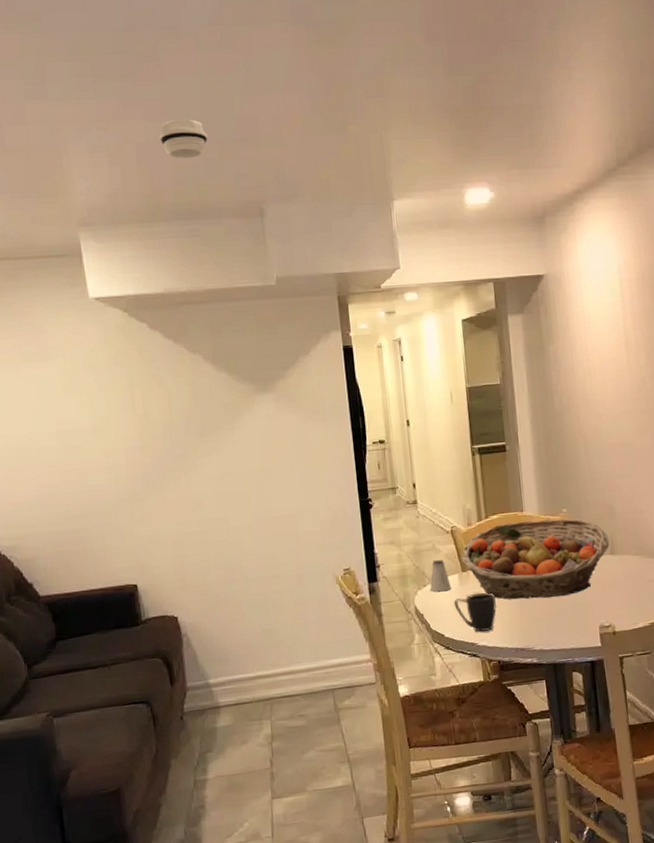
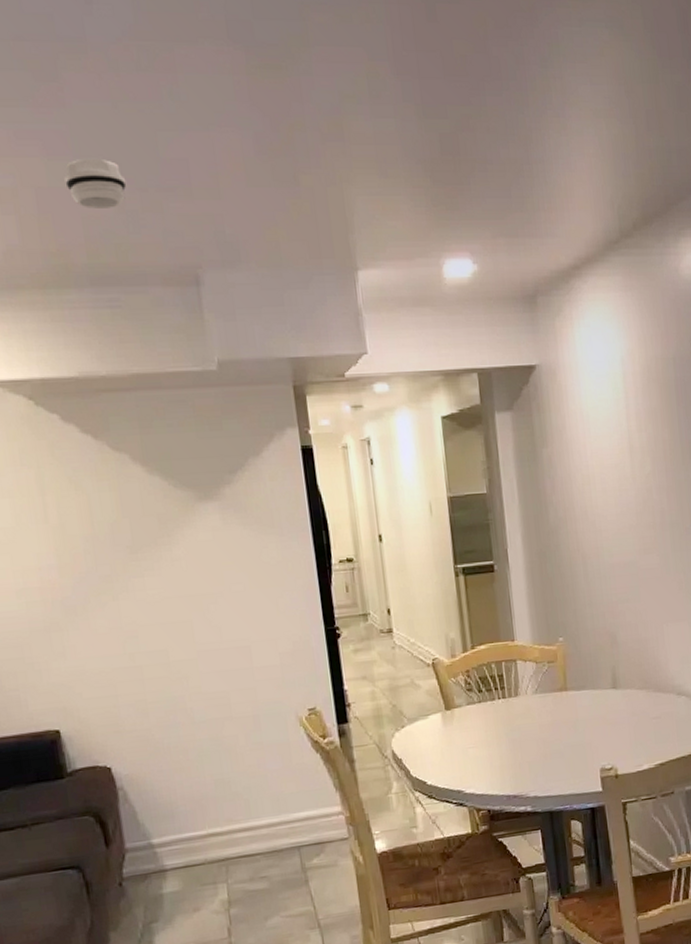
saltshaker: present [430,560,451,592] -> none [409,697,433,734]
mug: present [453,593,497,632] -> none [436,733,485,778]
fruit basket: present [461,518,610,600] -> none [444,648,612,741]

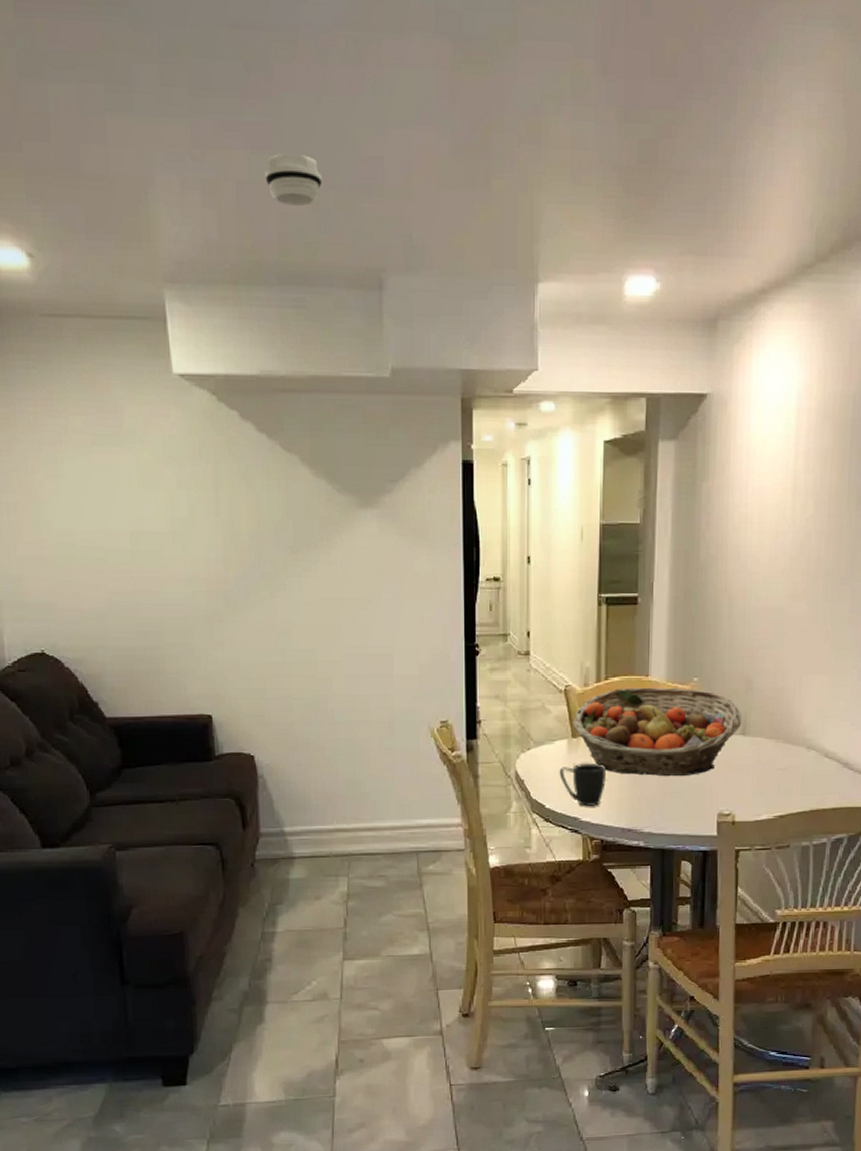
mug: none [436,733,485,778] -> present [559,764,606,806]
fruit basket: none [444,648,612,741] -> present [573,687,742,777]

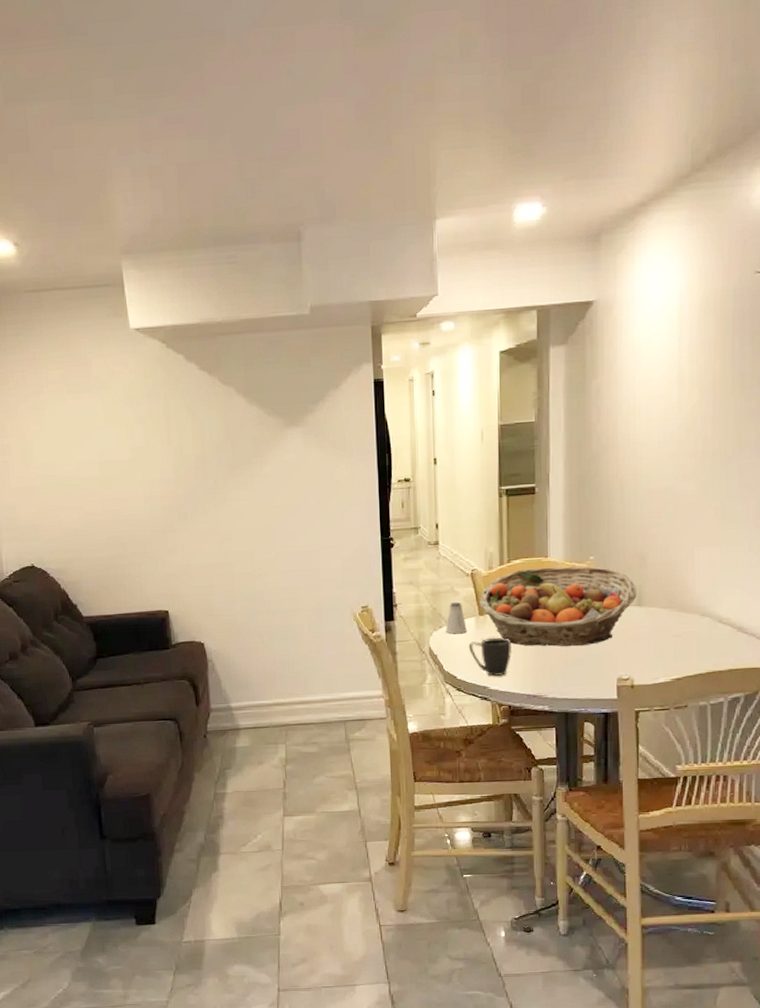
smoke detector: present [265,152,323,206] -> none [200,135,248,179]
saltshaker: none [535,722,558,758] -> present [446,602,467,634]

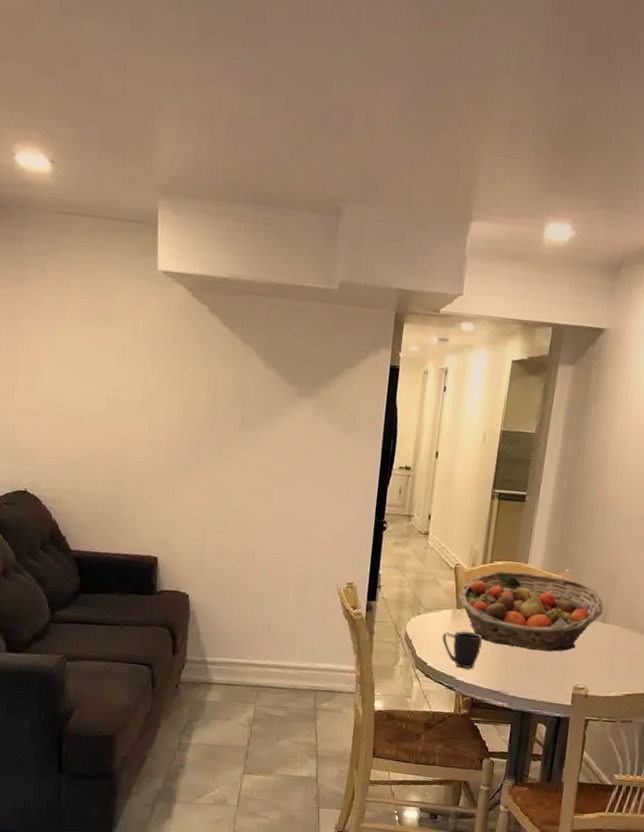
saltshaker: present [446,602,467,634] -> none [423,592,444,624]

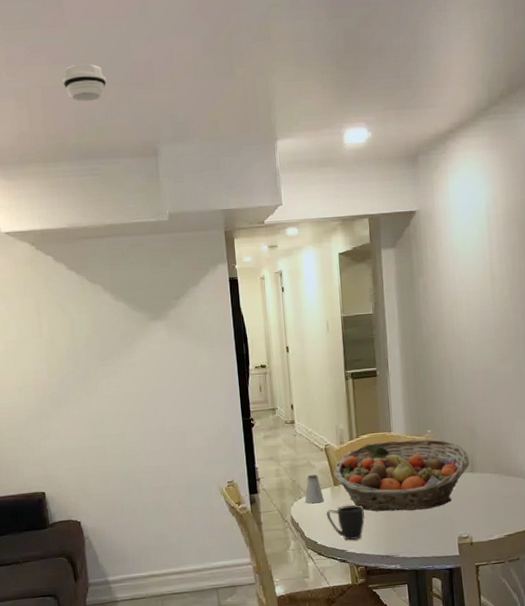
smoke detector: none [252,94,301,140] -> present [62,63,107,101]
saltshaker: none [423,592,444,624] -> present [305,475,324,504]

